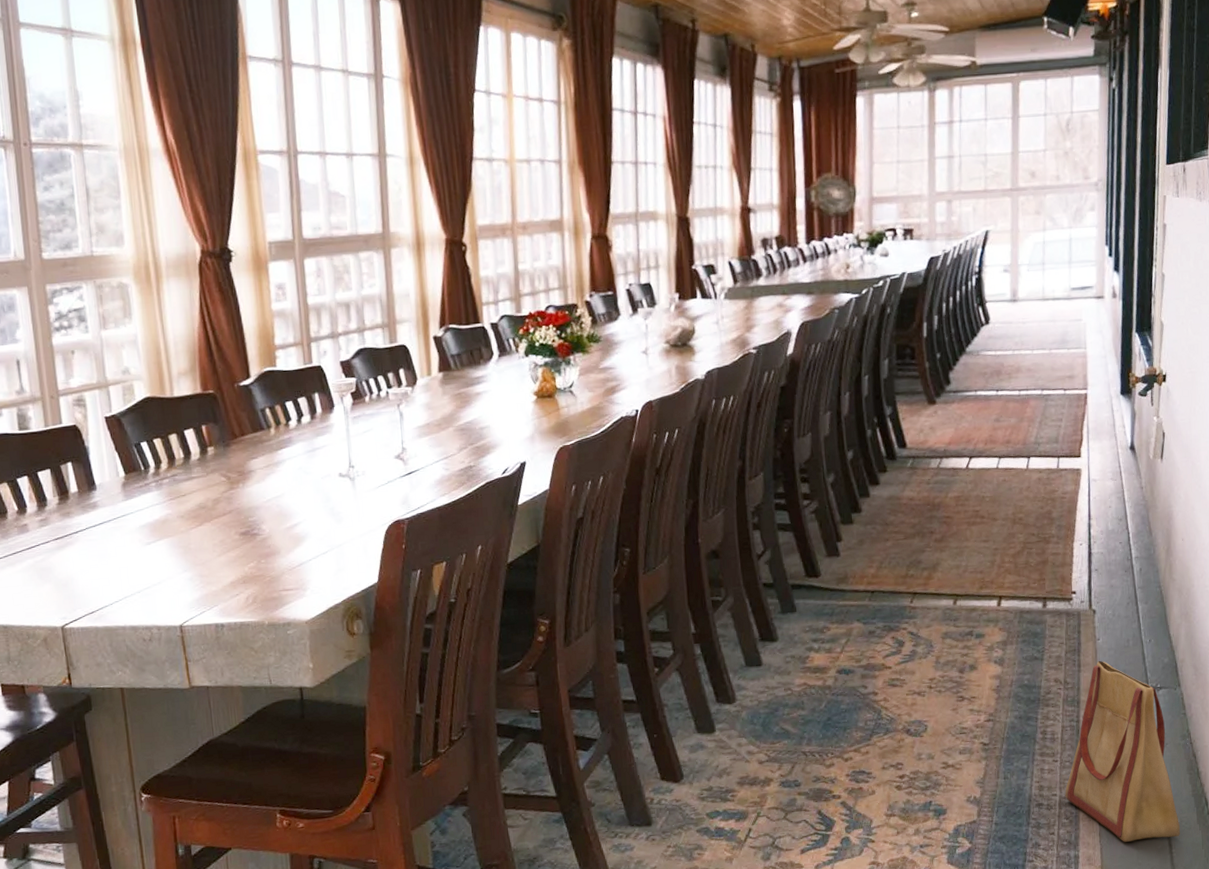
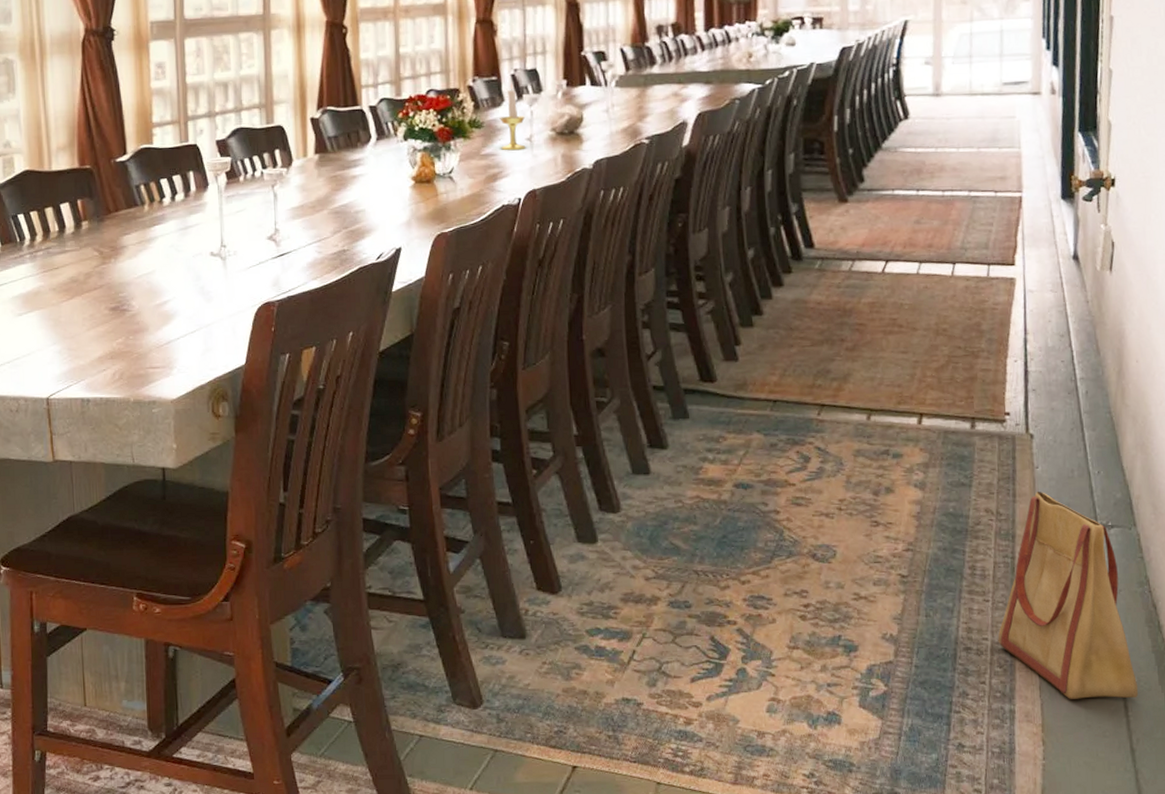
candlestick: none [616,296,642,364] -> present [499,82,526,151]

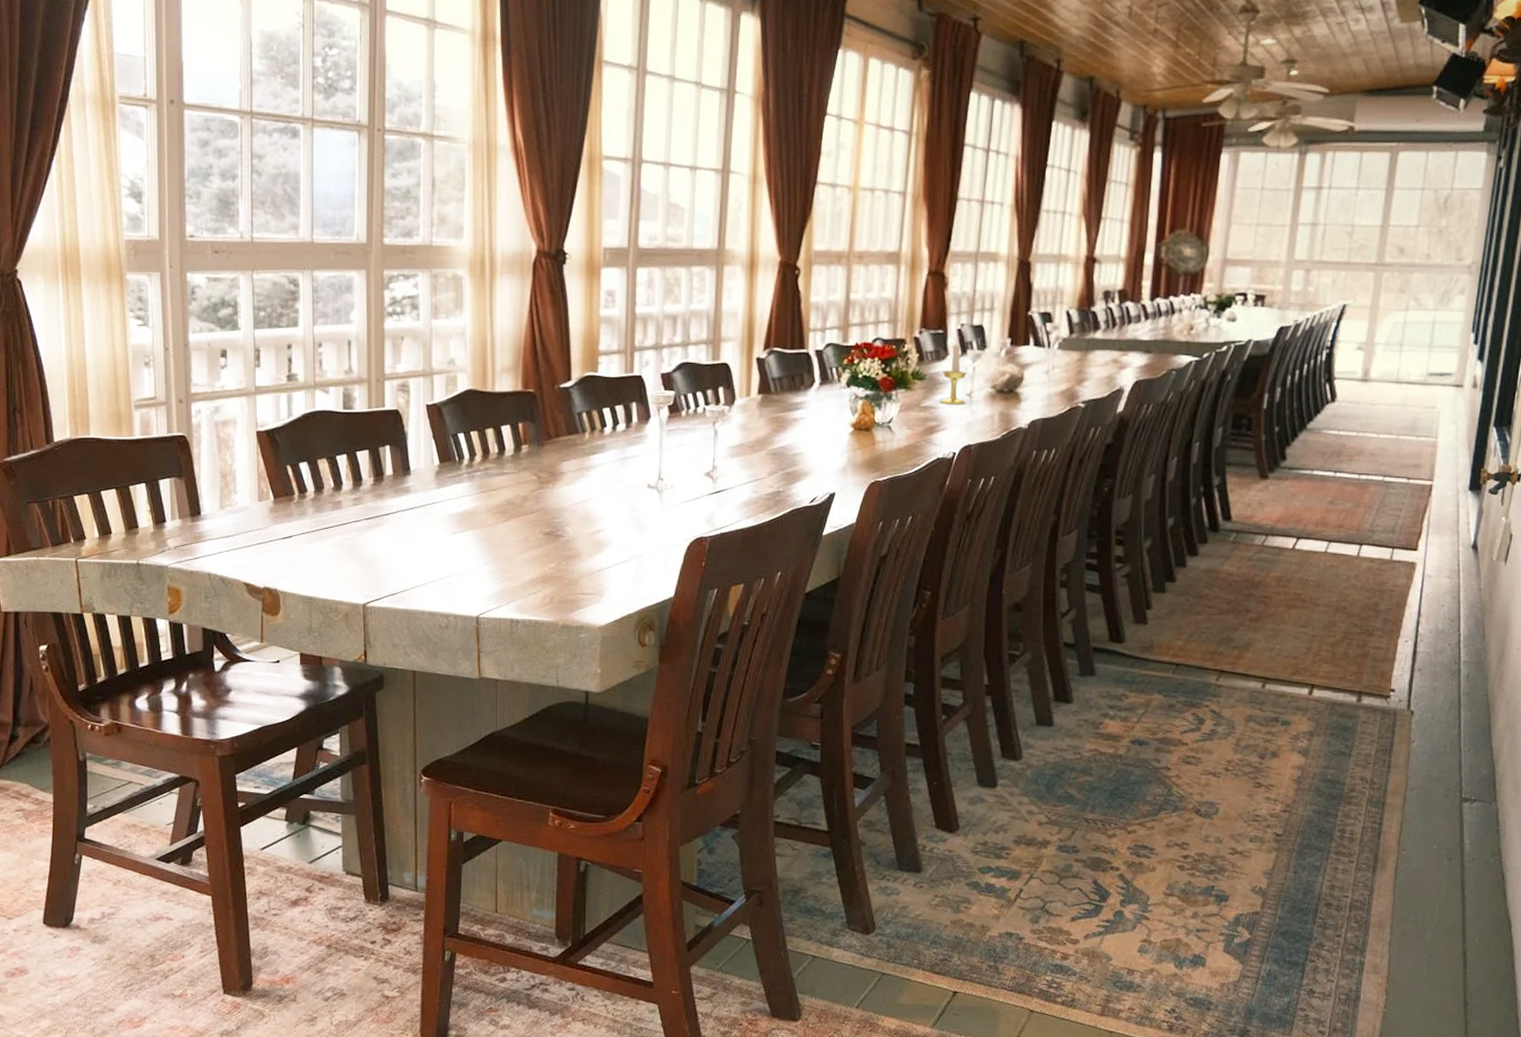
shopping bag: present [998,491,1139,699] -> none [1357,763,1479,957]

